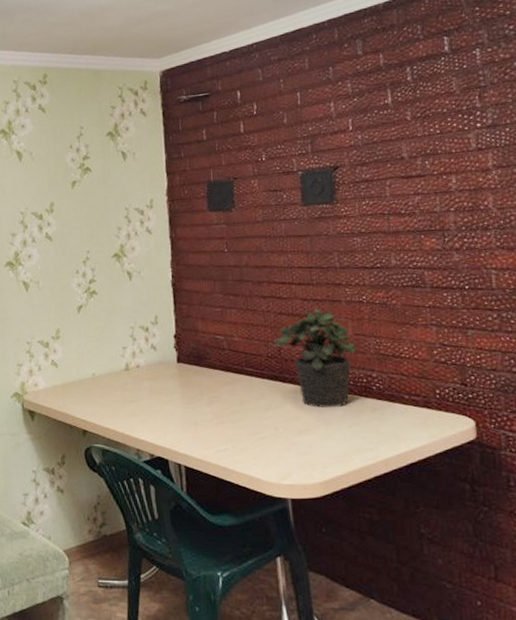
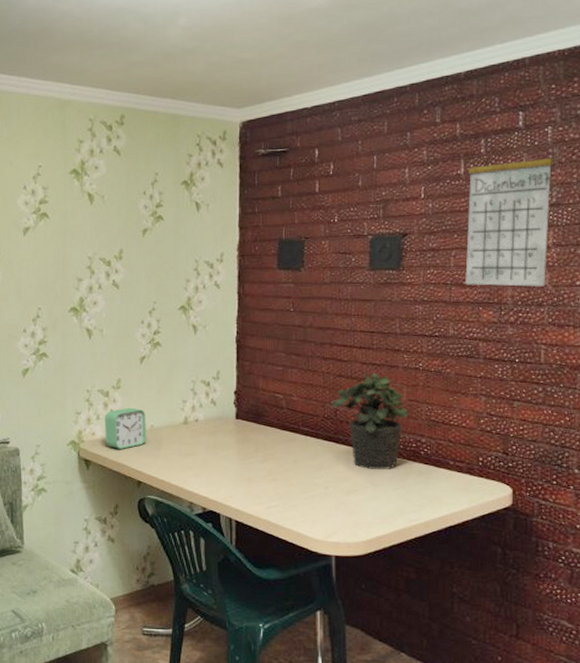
alarm clock: none [46,357,89,399] -> present [105,407,146,449]
calendar: none [396,59,489,214] -> present [465,134,554,287]

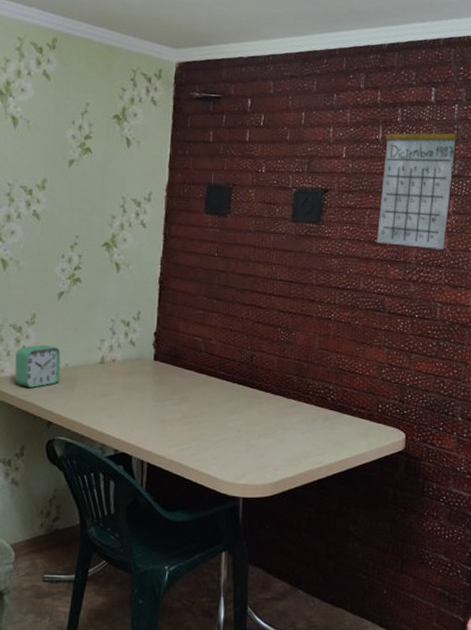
potted plant: present [332,371,410,470] -> none [248,319,320,415]

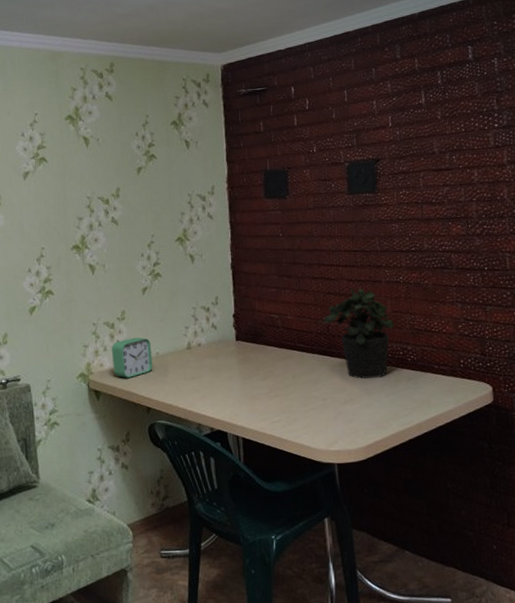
potted plant: none [248,319,320,415] -> present [323,287,395,380]
calendar: present [377,107,459,250] -> none [429,66,505,203]

